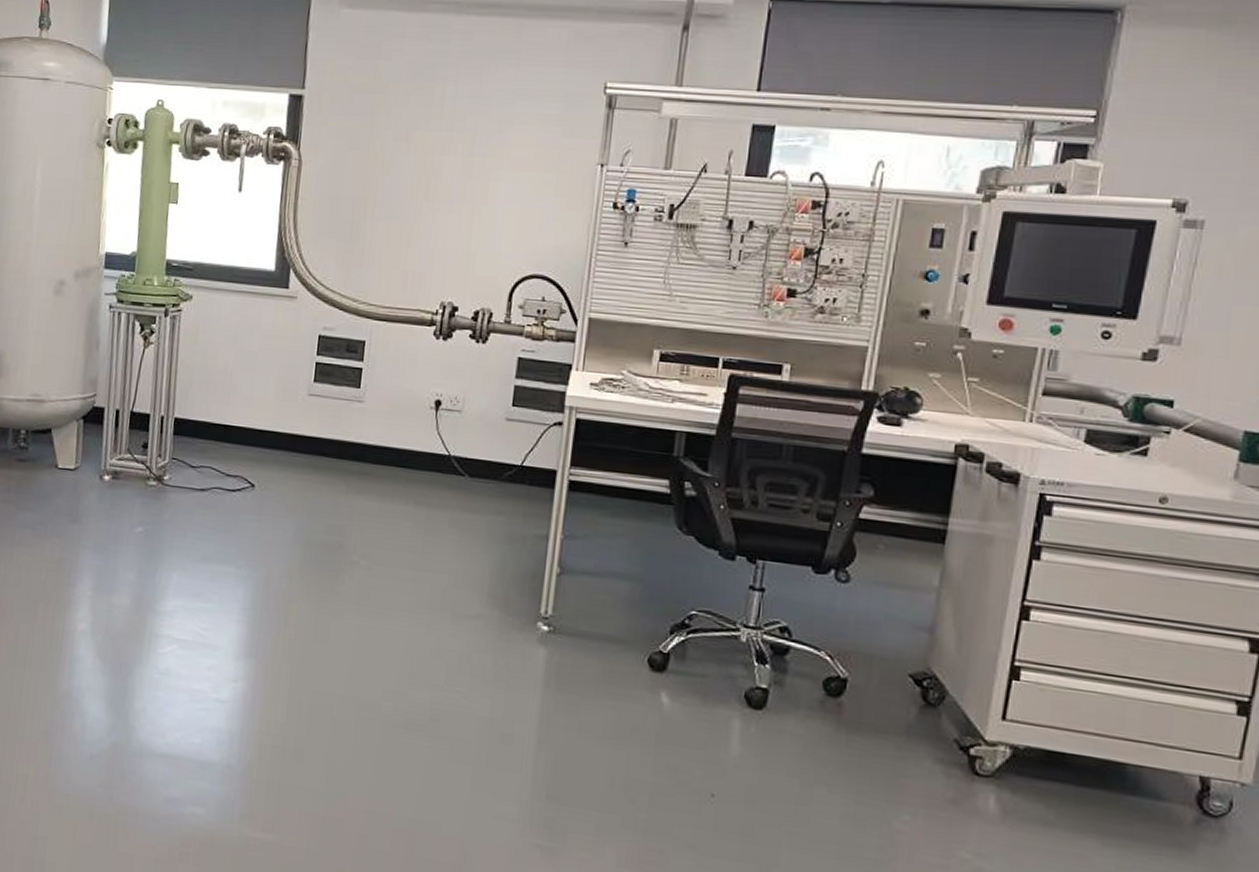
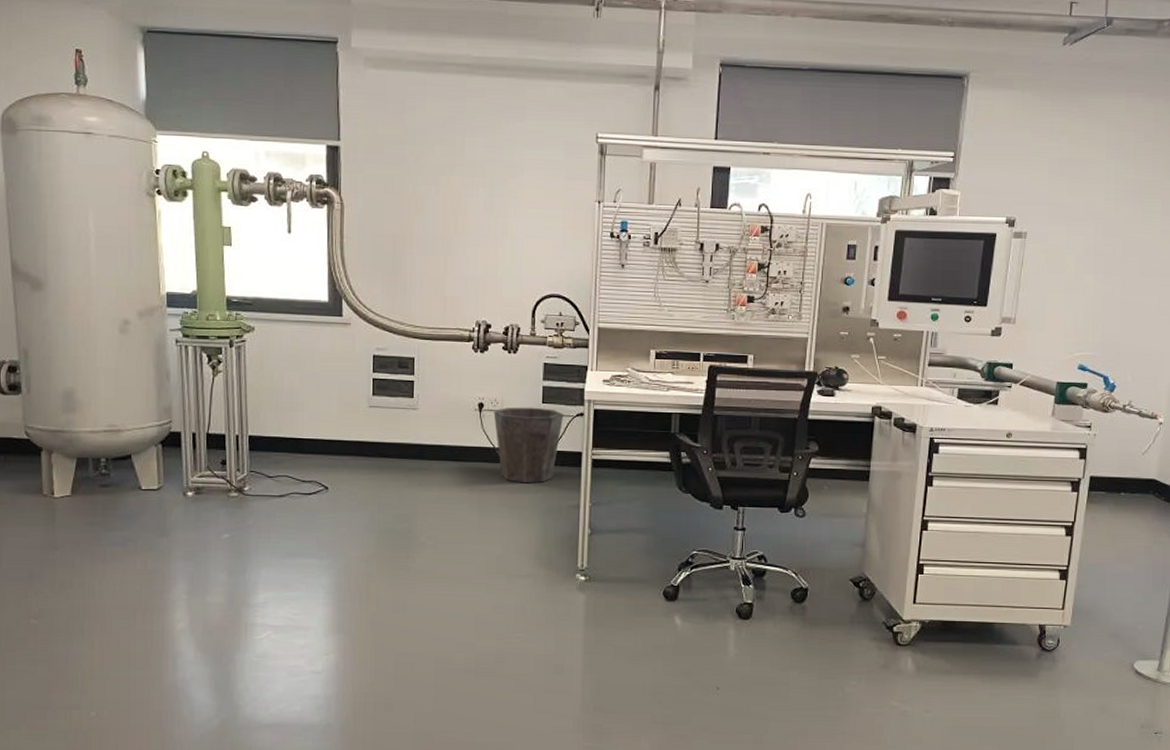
waste bin: none [452,408,538,504] -> present [493,407,564,484]

